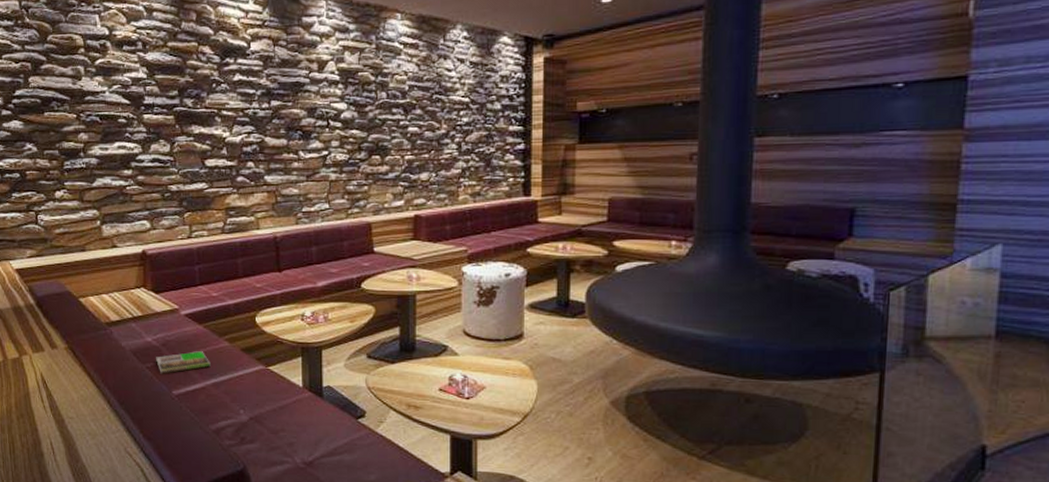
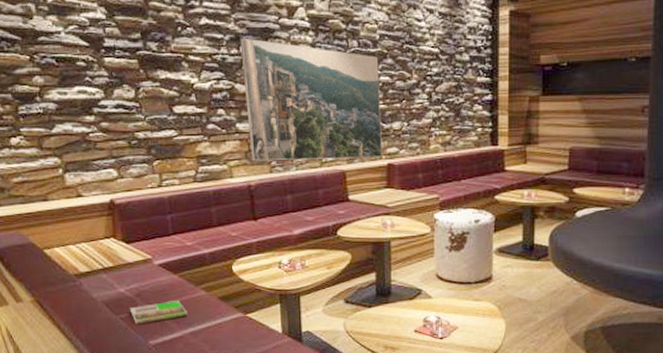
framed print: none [271,92,409,213] -> present [240,38,382,162]

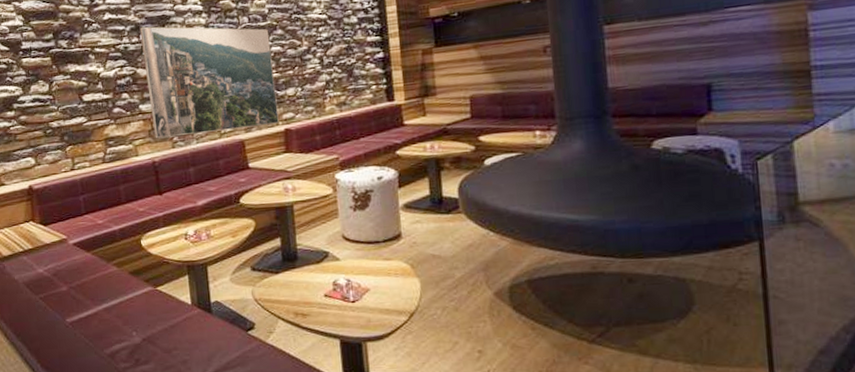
magazine: present [130,301,188,325] -> none [48,278,101,303]

